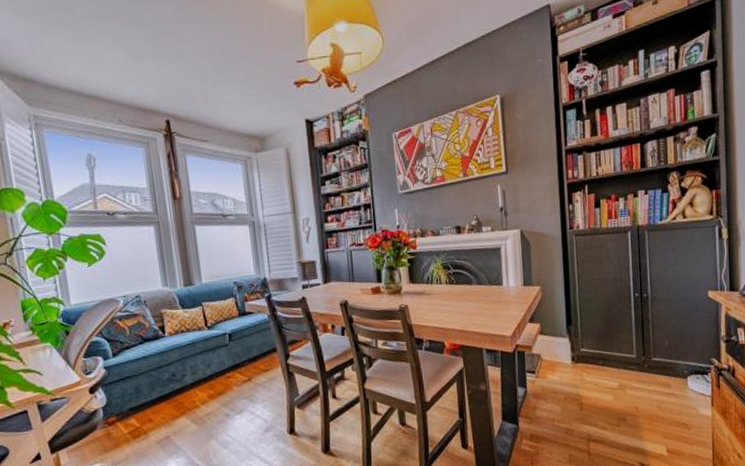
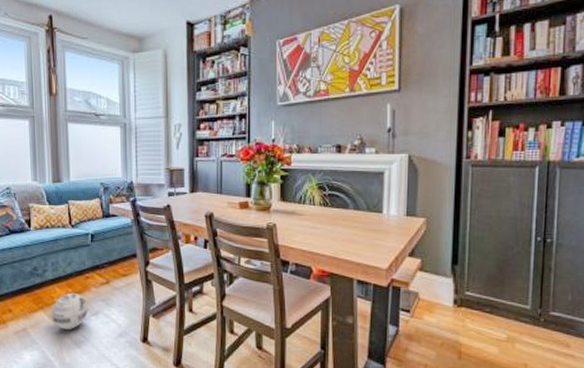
ball: none [194,394,232,432] -> present [51,293,88,329]

